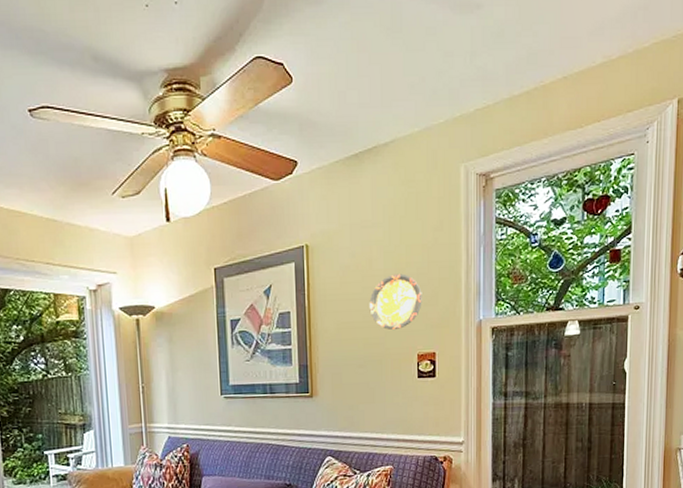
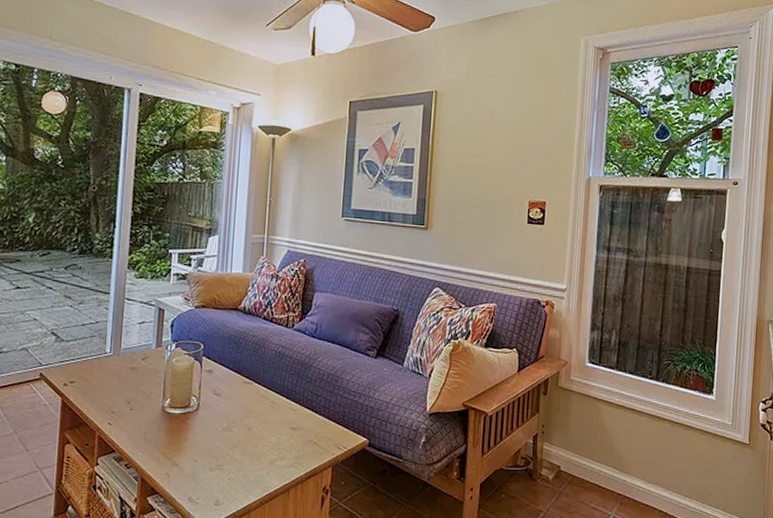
decorative plate: present [369,273,422,330] -> none [488,126,538,176]

